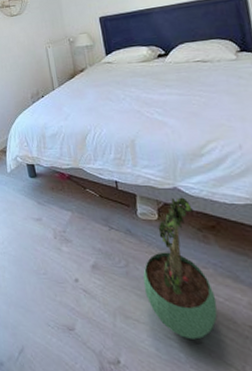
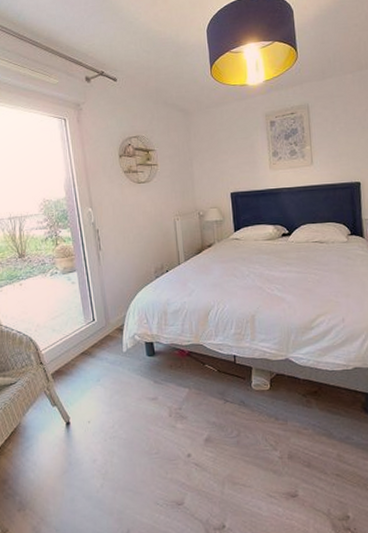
potted plant: present [143,197,218,340] -> none [252,367,313,494]

